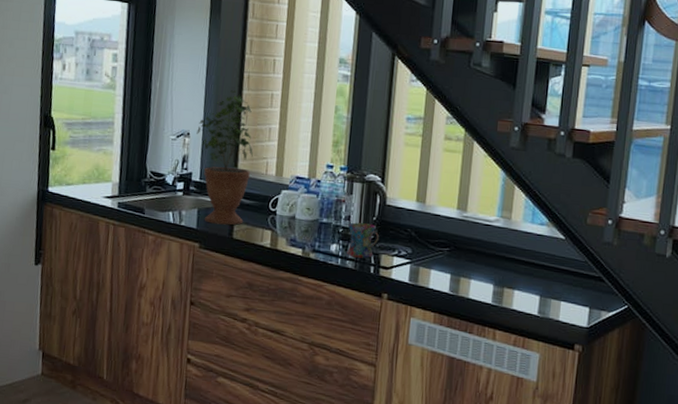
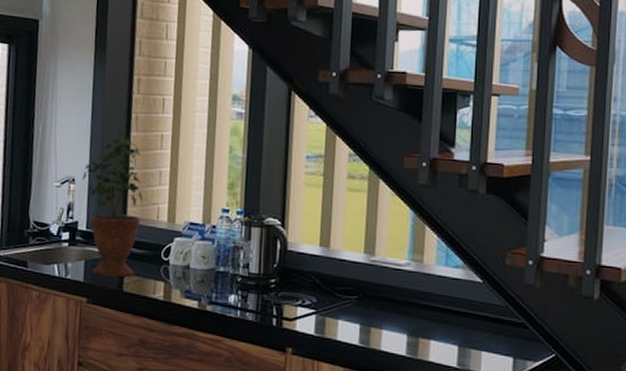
mug: present [347,222,380,259] -> none [246,270,282,310]

